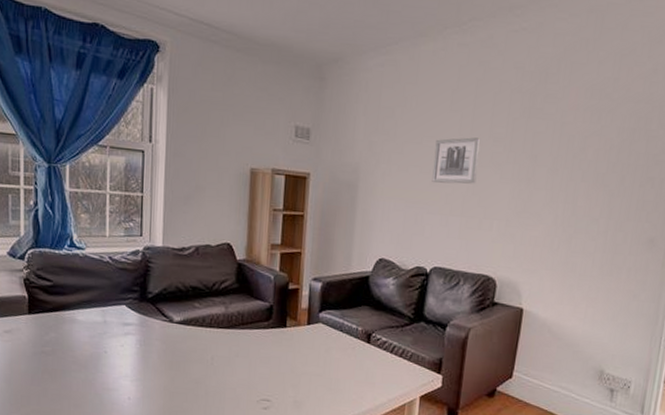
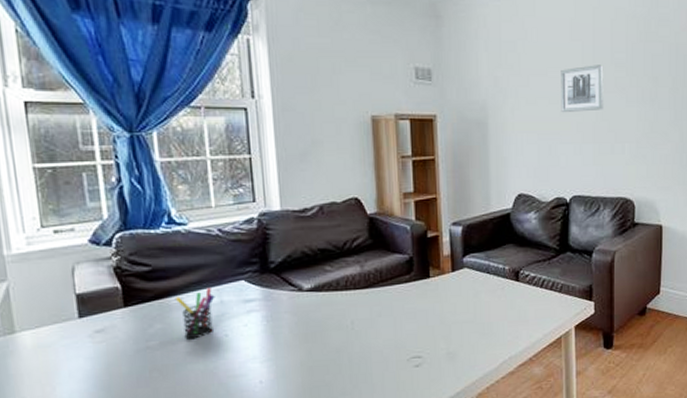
pen holder: none [68,308,100,351] -> present [175,288,215,340]

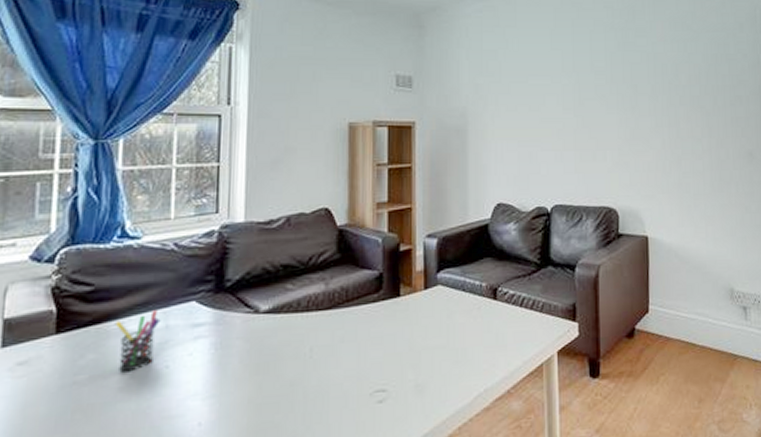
wall art: present [561,65,604,112] -> none [541,73,584,119]

